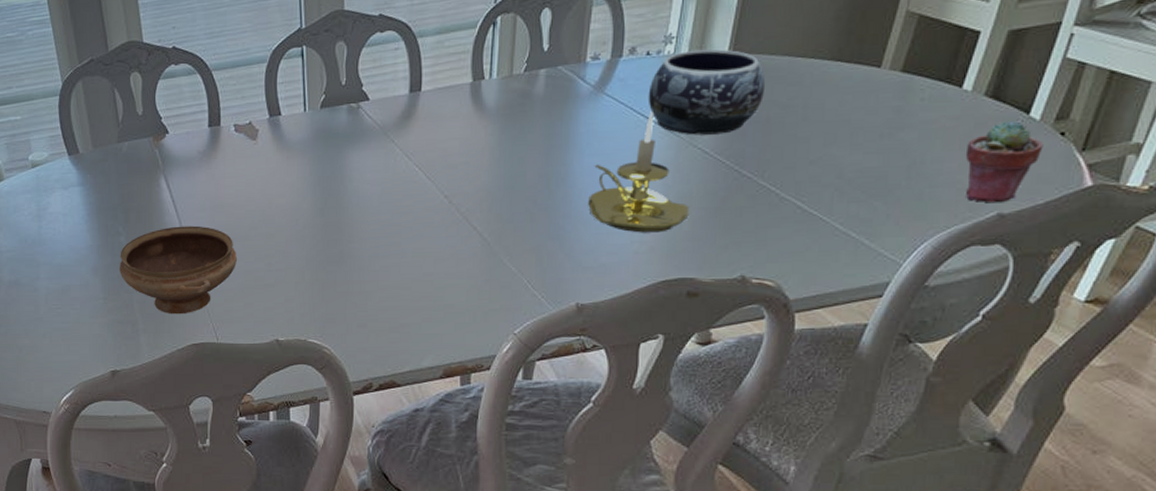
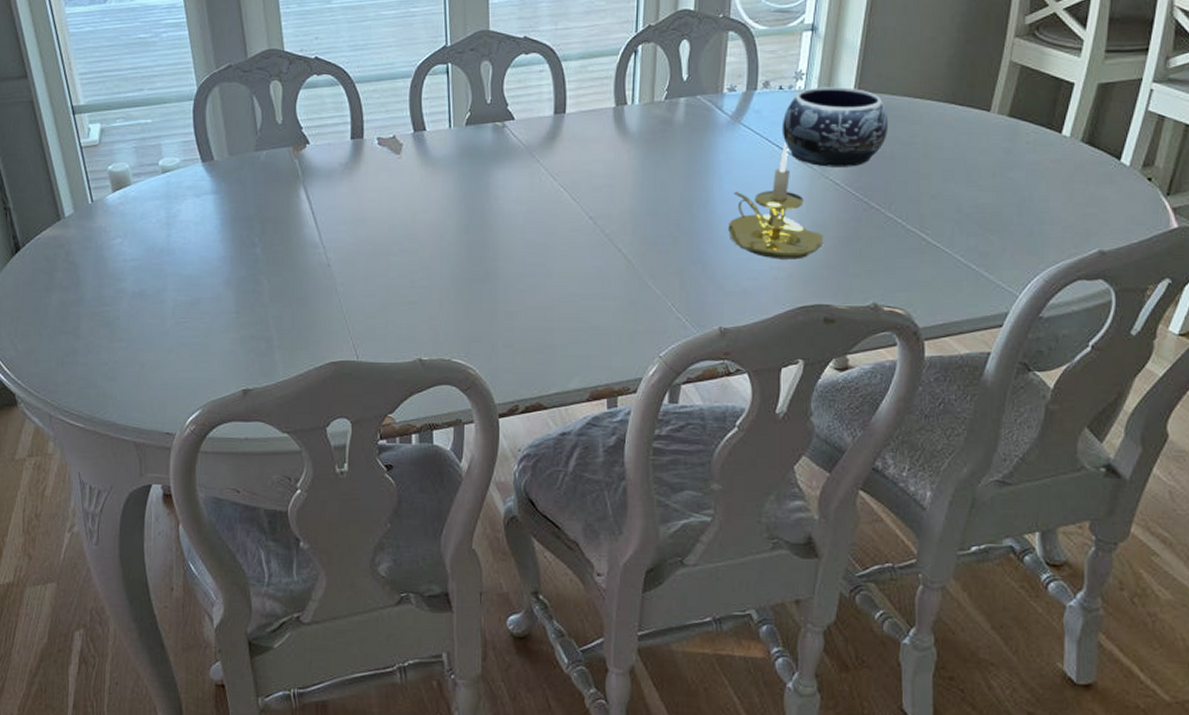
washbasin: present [120,225,237,315] -> none [254,239,379,331]
potted succulent: present [965,120,1044,202] -> none [1068,165,1134,240]

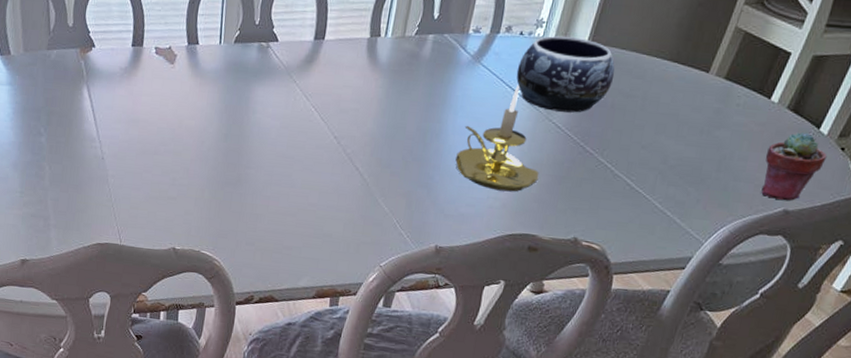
potted succulent: none [1068,165,1134,240] -> present [761,131,827,201]

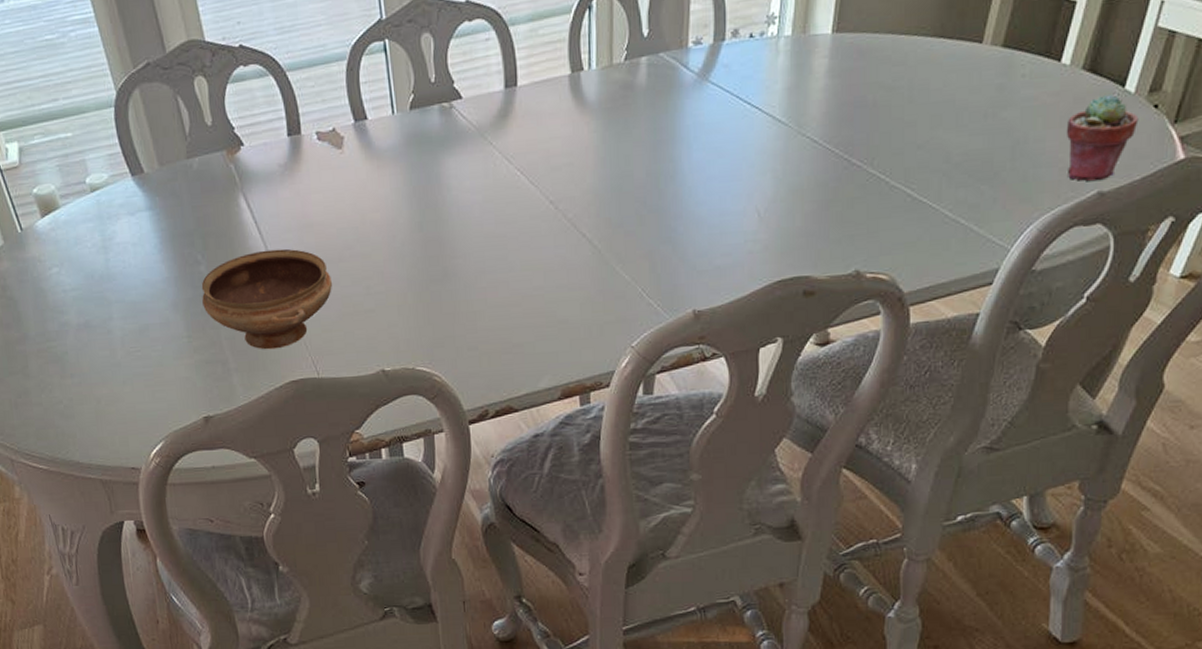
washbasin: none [37,134,146,215] -> present [201,248,332,350]
candle holder: present [455,85,540,192] -> none [699,99,801,231]
decorative bowl: present [516,36,615,113] -> none [753,28,871,123]

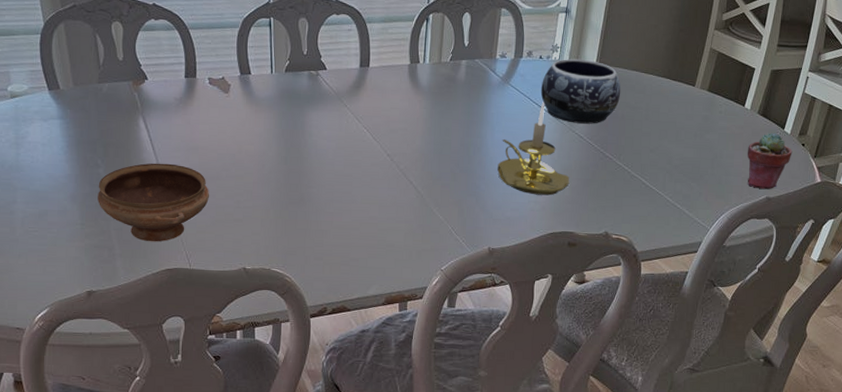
candle holder: none [699,99,801,231] -> present [497,102,570,196]
decorative bowl: none [753,28,871,123] -> present [540,58,621,124]

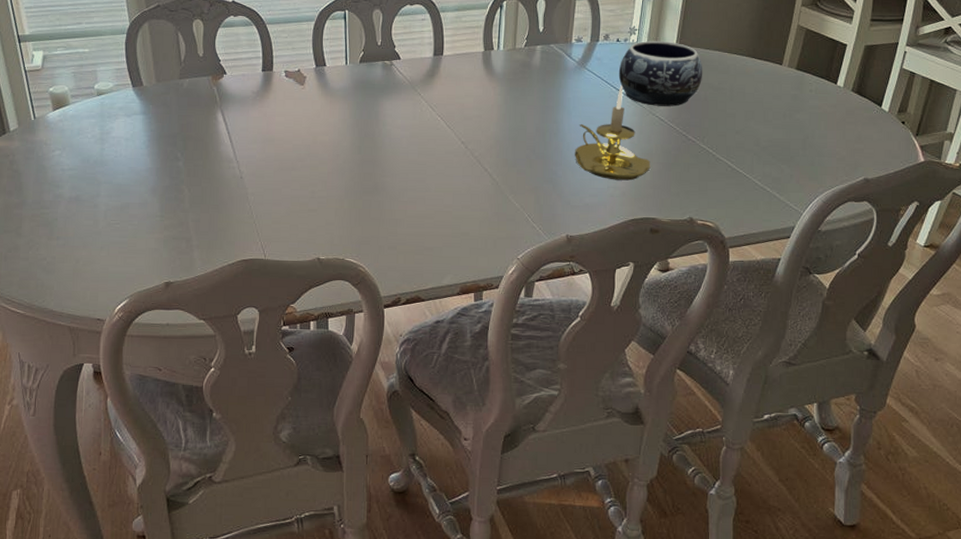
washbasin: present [98,163,209,242] -> none [177,155,284,233]
potted succulent: present [747,132,793,189] -> none [841,110,892,170]

